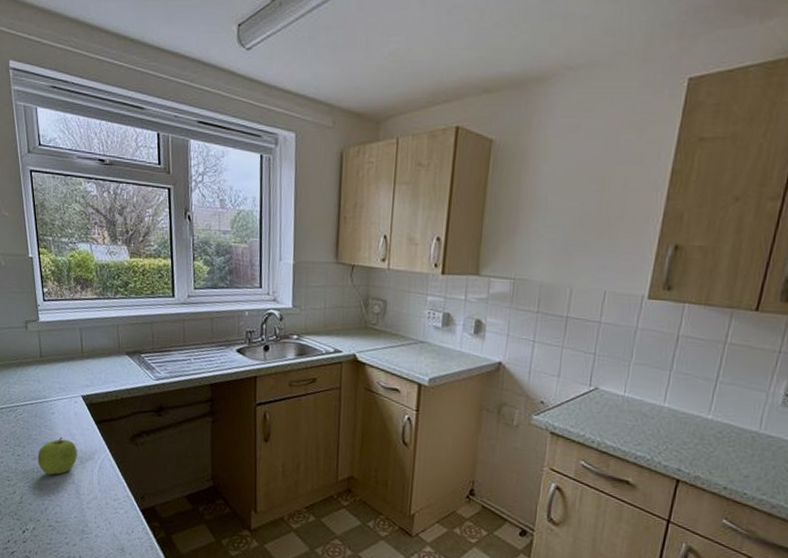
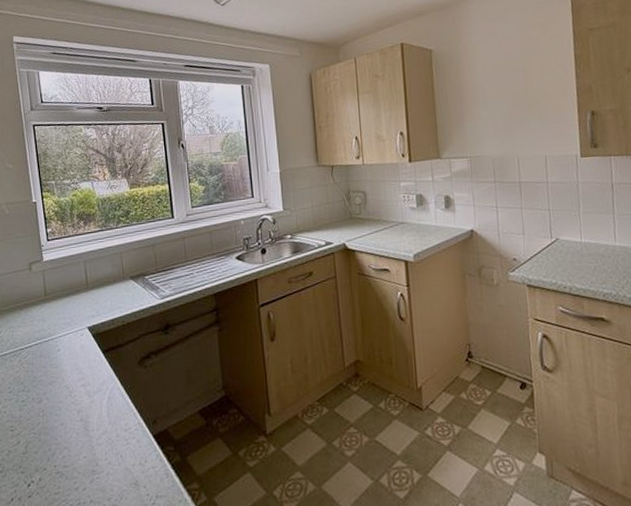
fruit: present [37,437,77,475] -> none [43,374,85,416]

